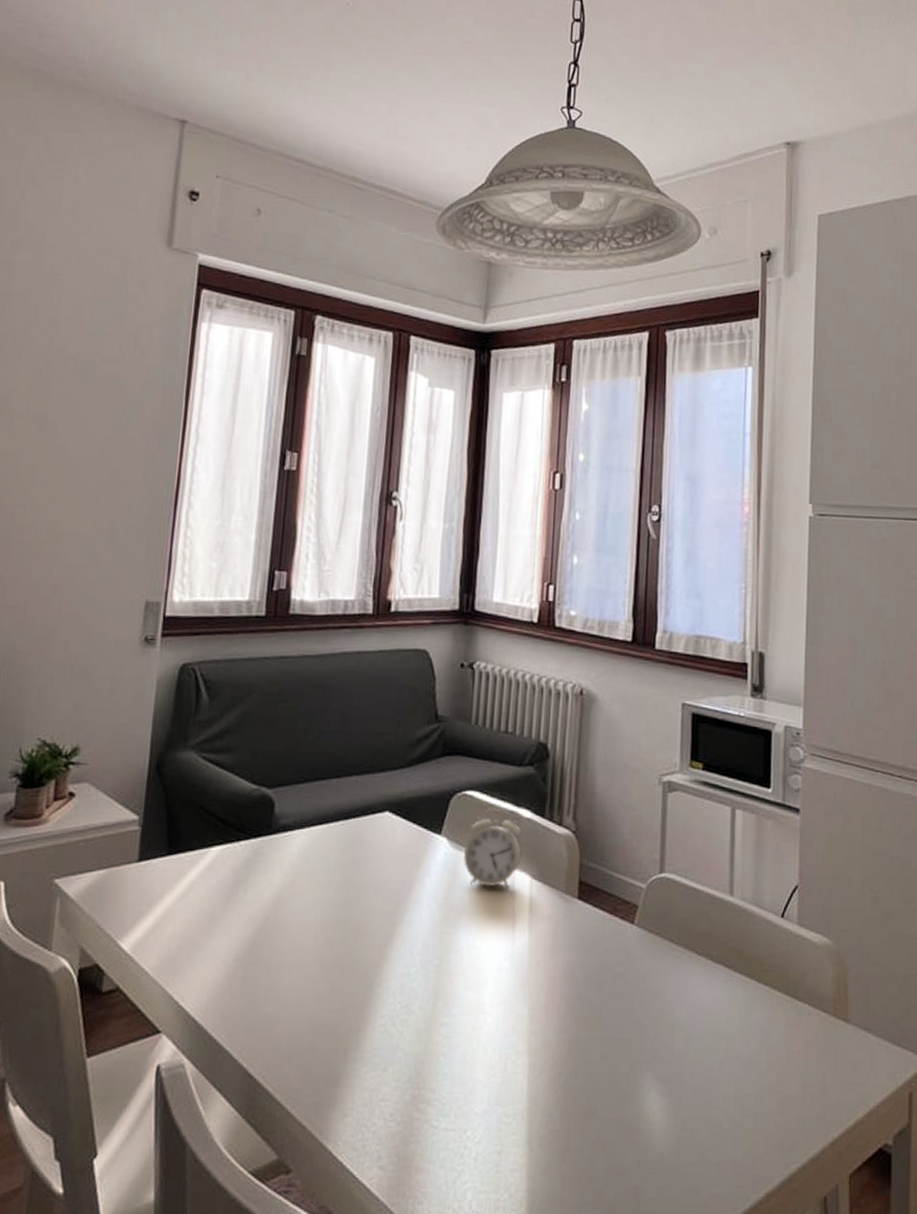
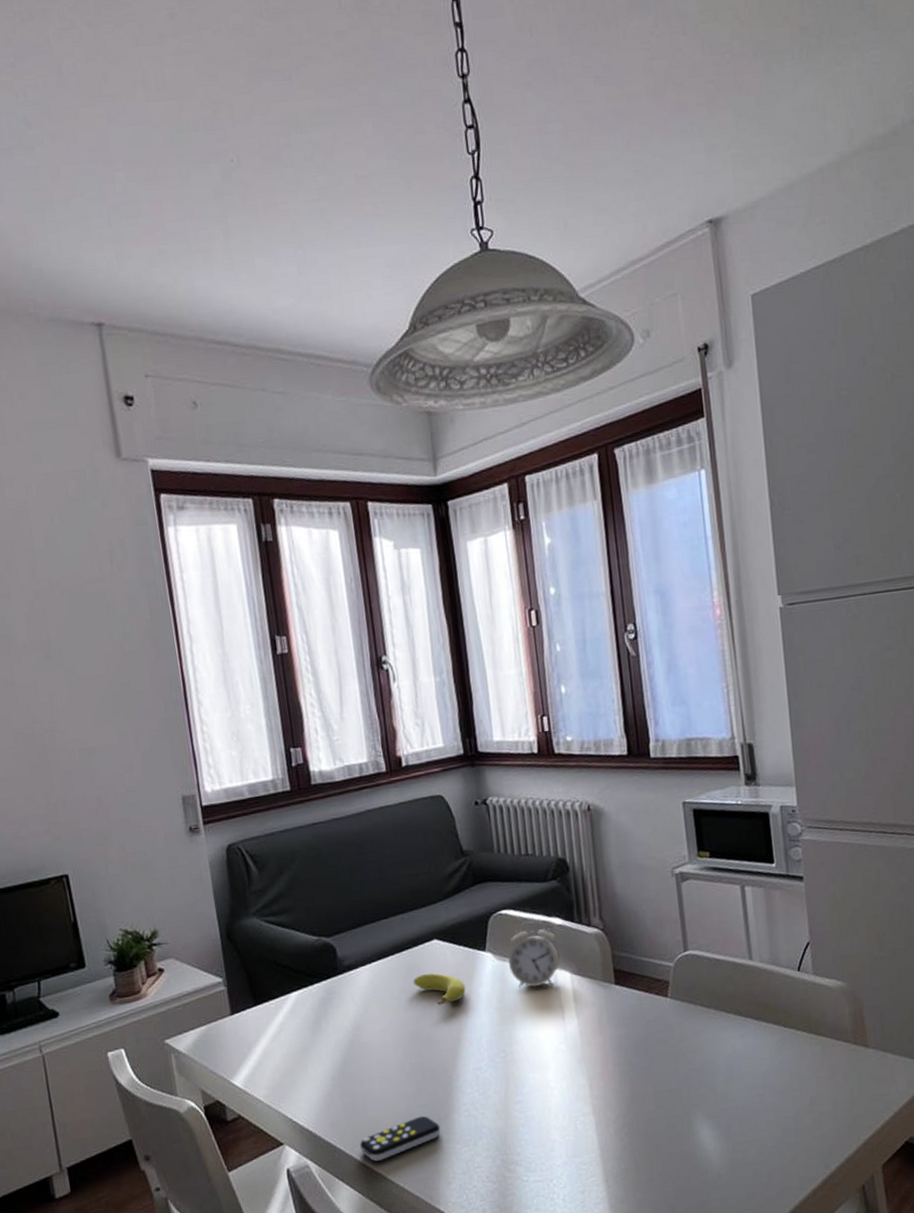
remote control: none [250,1023,349,1072] -> present [360,1116,441,1162]
fruit: none [352,849,411,889] -> present [413,973,466,1005]

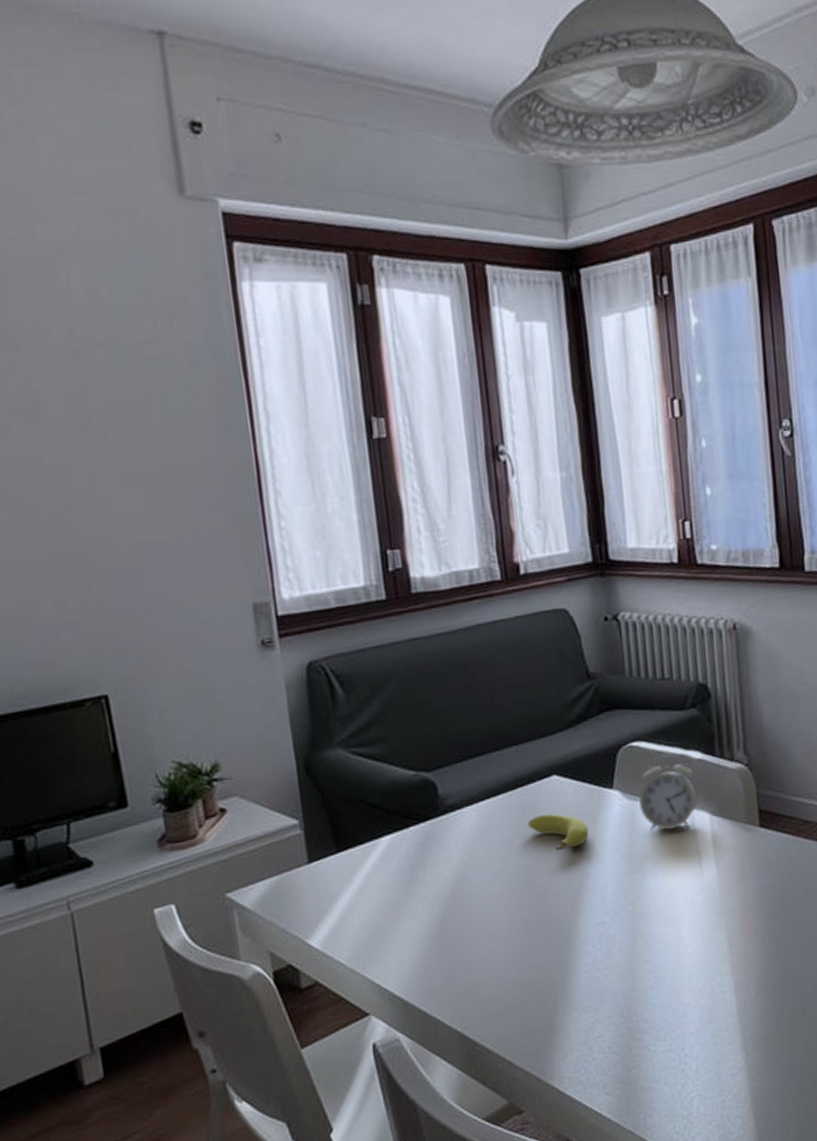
remote control: present [360,1116,441,1162] -> none [461,978,557,1033]

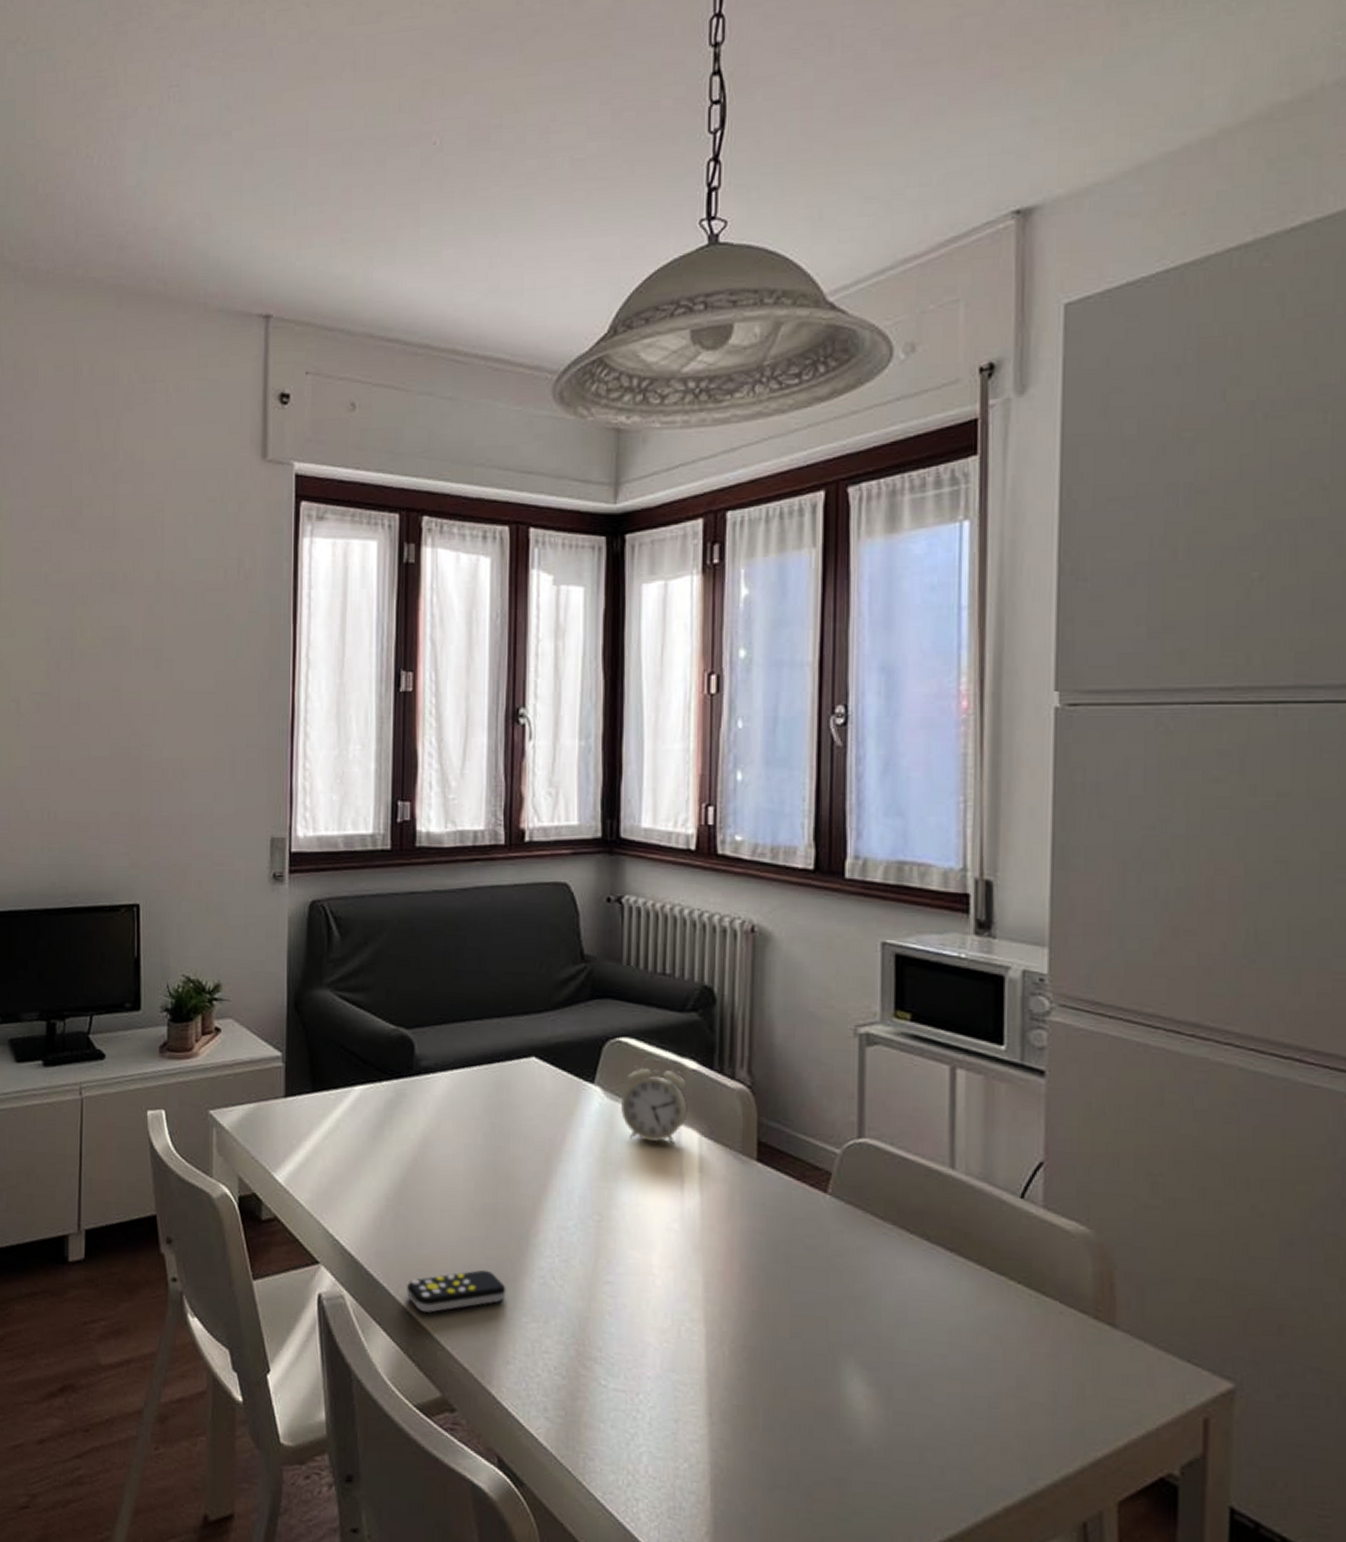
remote control: none [461,978,557,1033] -> present [407,1269,506,1313]
fruit: present [527,814,589,850] -> none [499,1096,562,1138]

